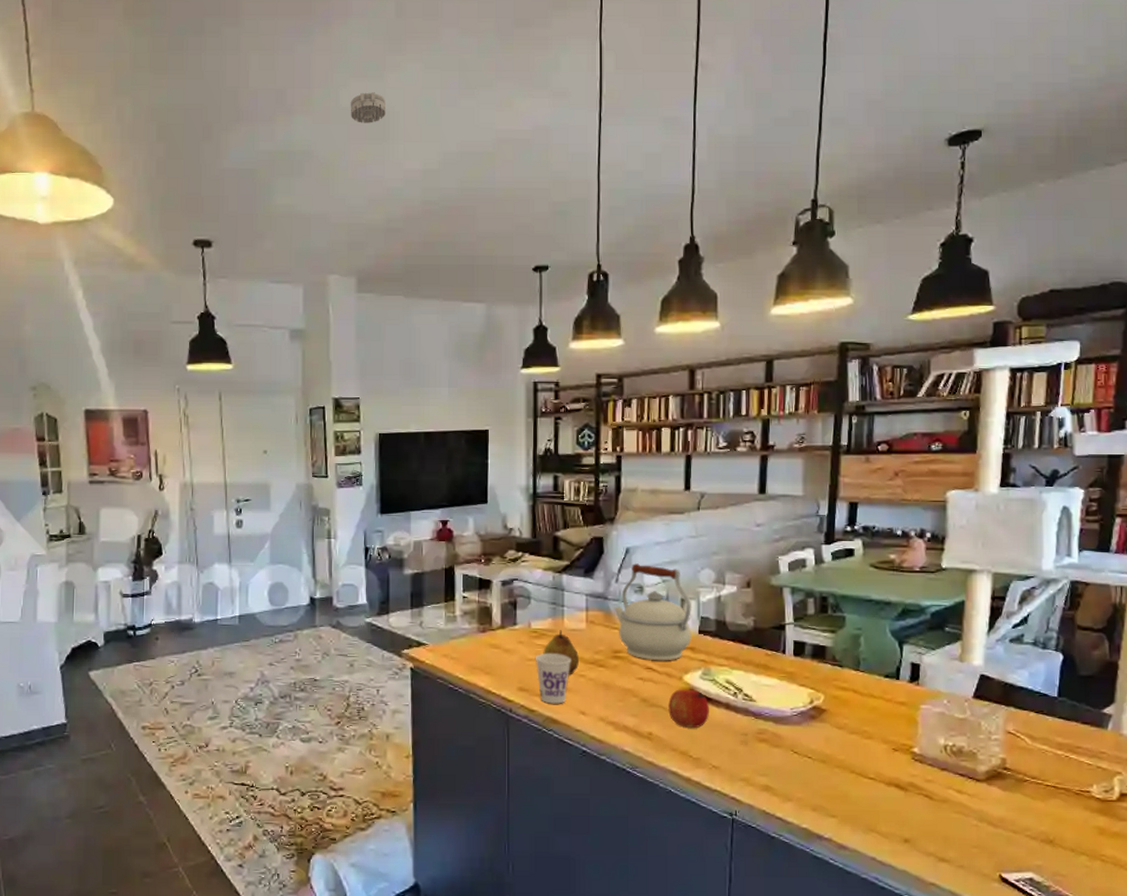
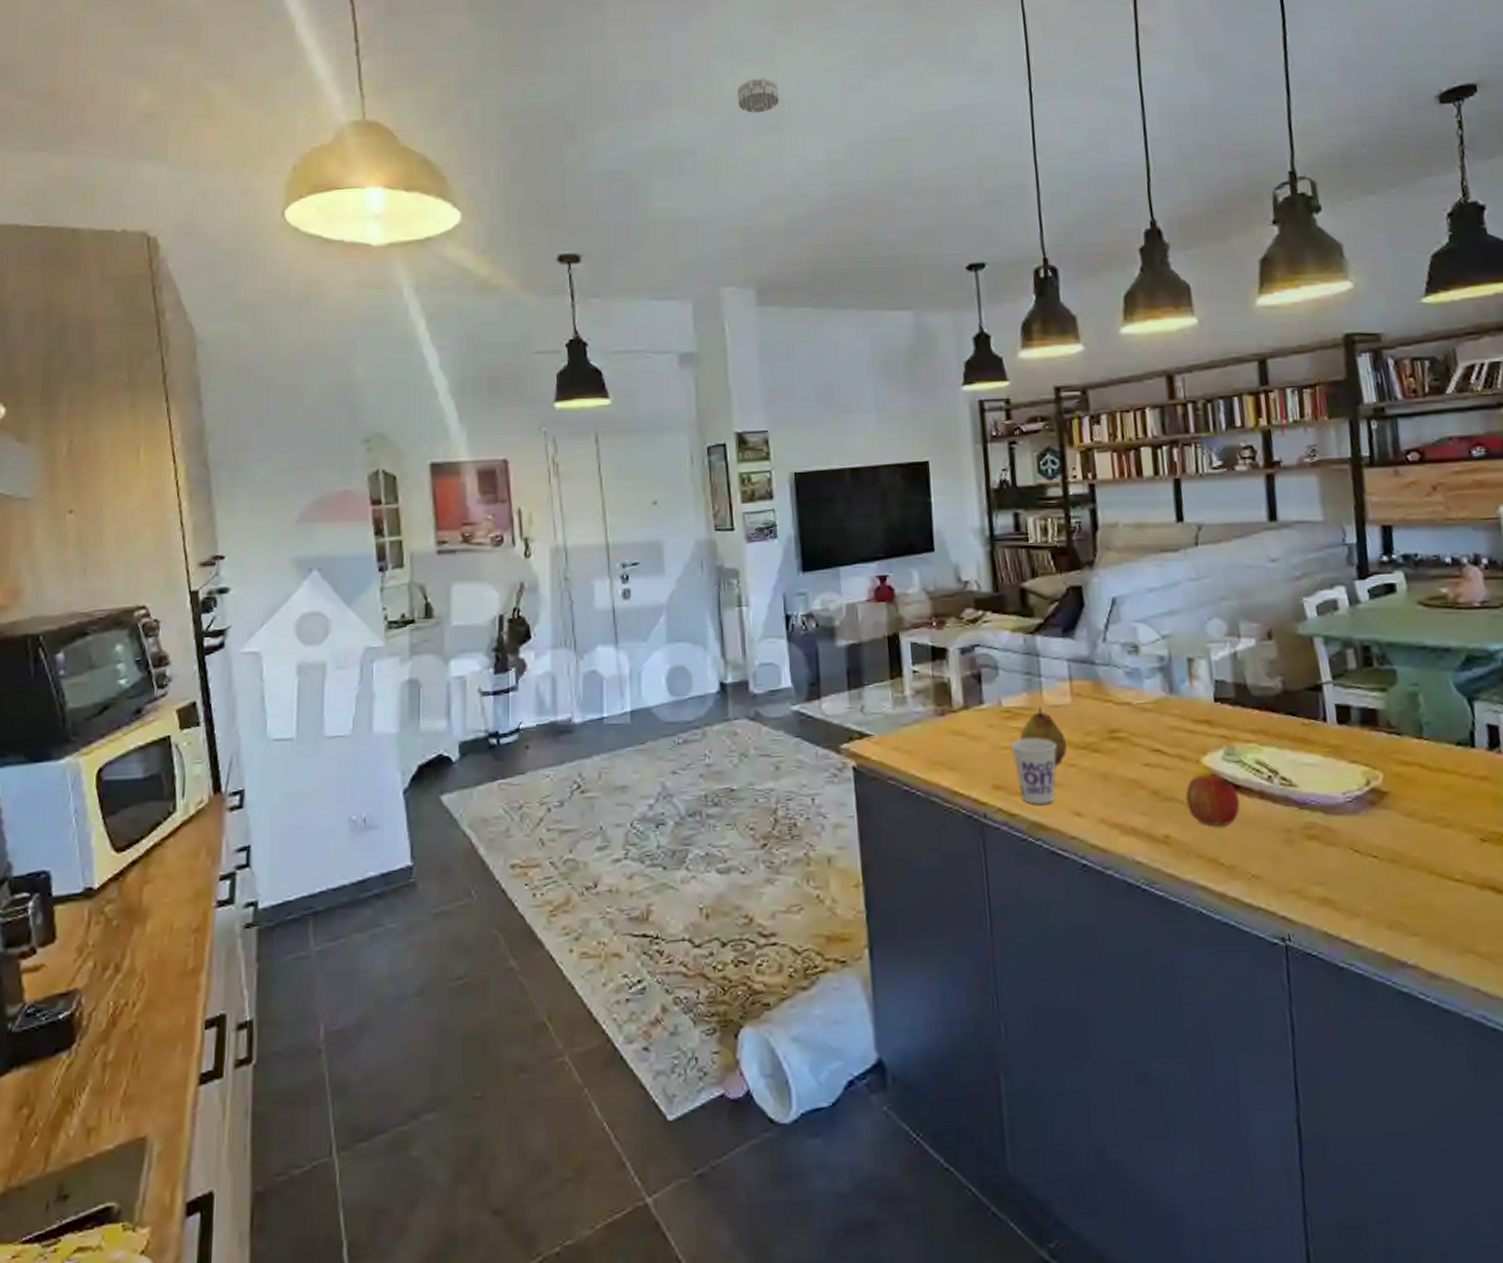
kettle: present [614,563,692,661] -> none [1104,617,1207,740]

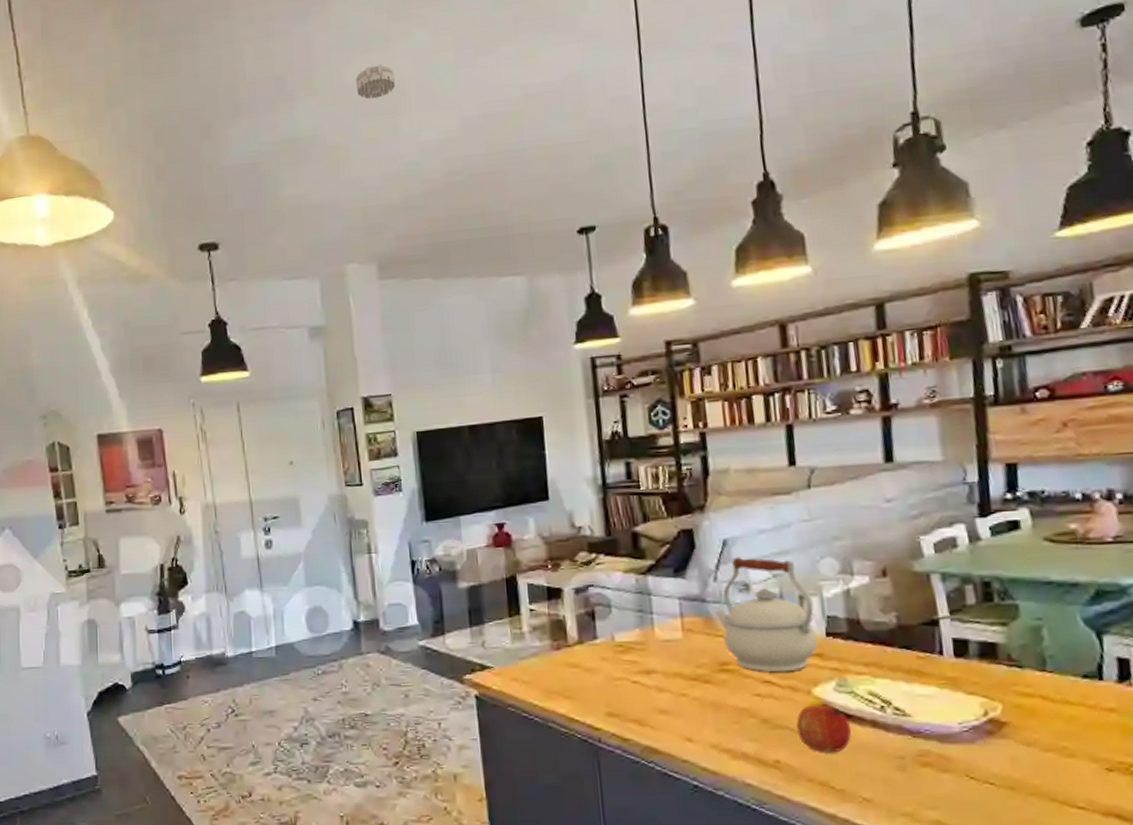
cup: present [1010,738,1057,805] -> none [623,670,669,730]
fruit: present [1019,707,1067,766] -> none [632,642,678,695]
kettle: none [1104,617,1207,740] -> present [715,557,818,673]

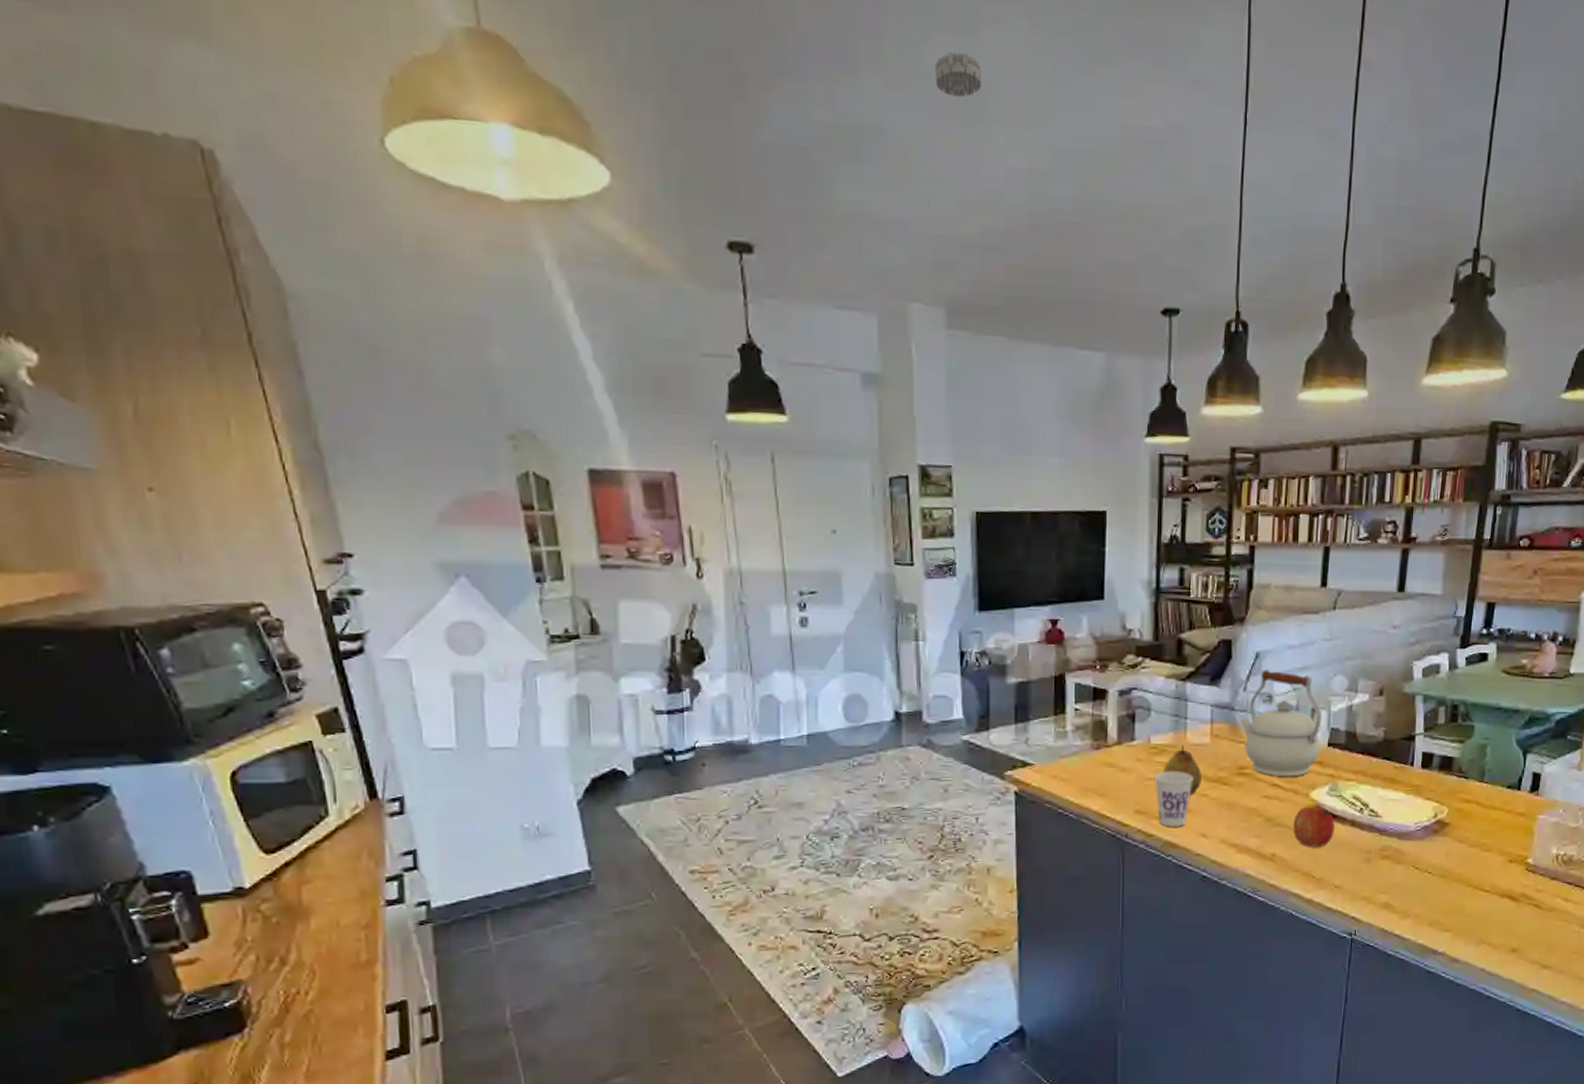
cup: none [623,670,669,730] -> present [1154,772,1194,827]
fruit: none [632,642,678,695] -> present [1163,745,1201,795]

